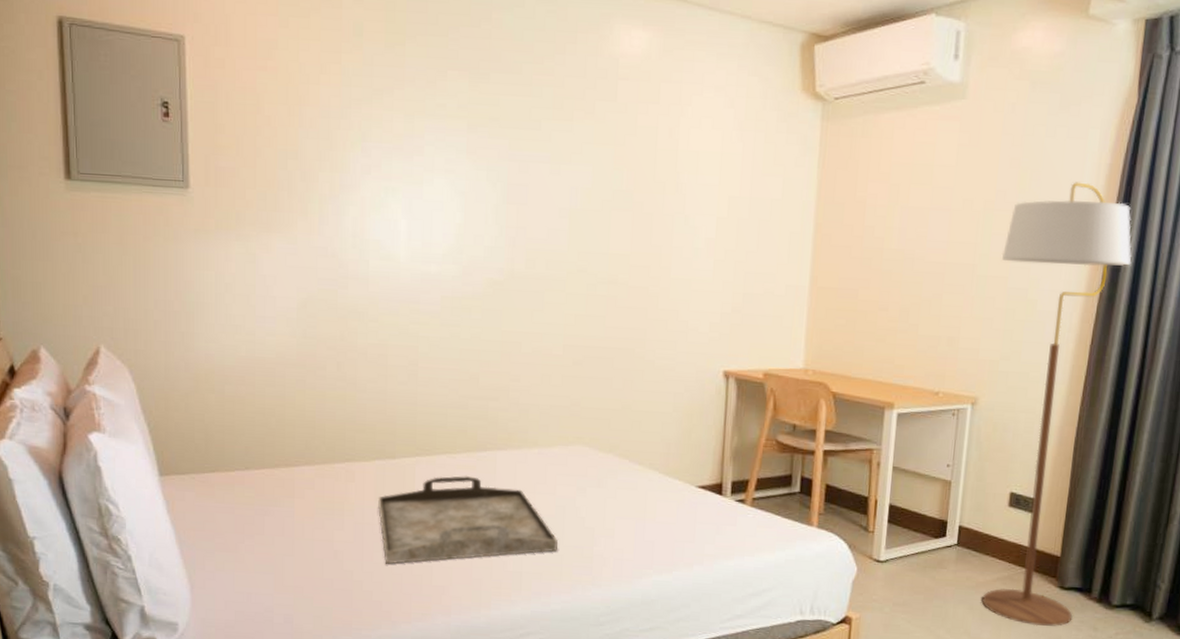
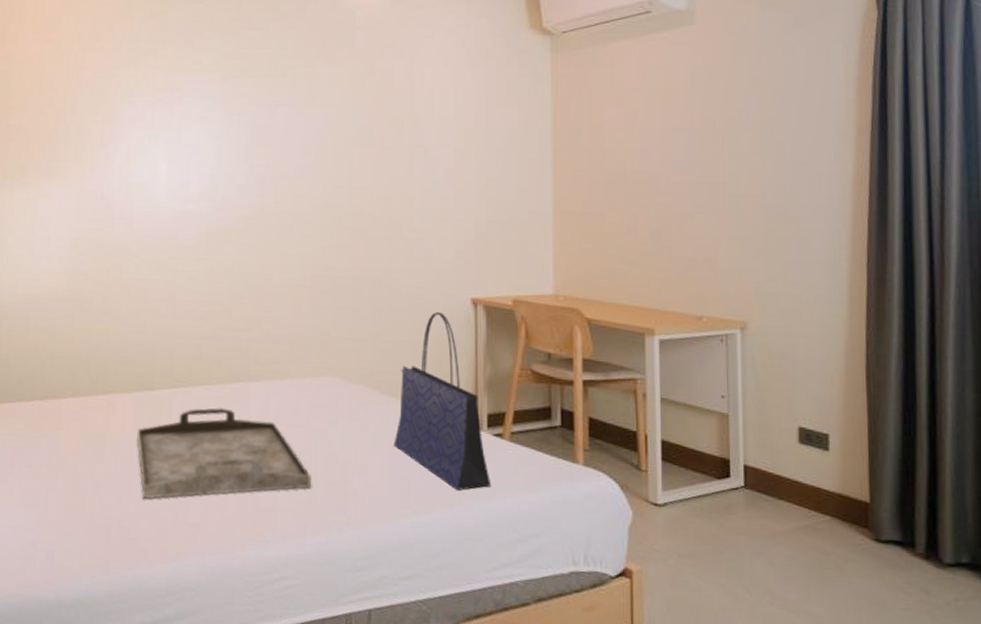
tote bag: none [640,384,731,552] -> present [394,312,492,491]
floor lamp: present [981,182,1132,626] -> none [753,96,900,588]

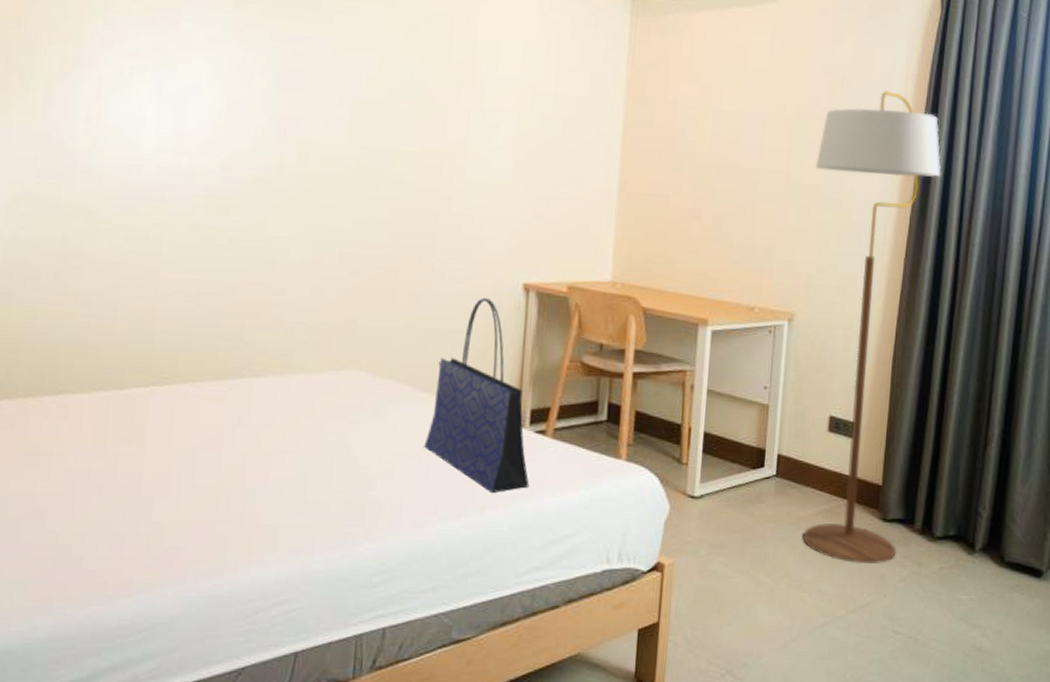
serving tray: present [137,407,311,499] -> none [97,408,324,522]
floor lamp: none [753,96,900,588] -> present [803,91,941,564]

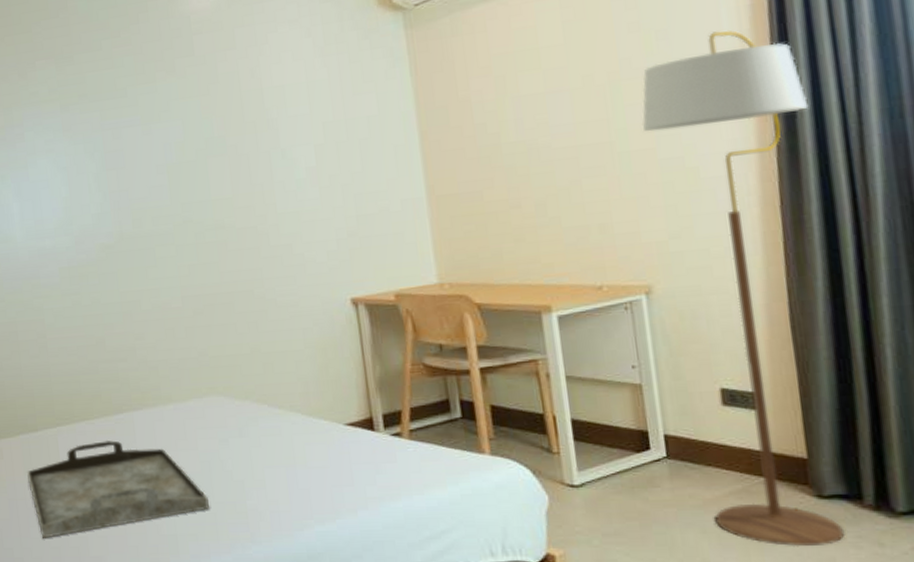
serving tray: none [97,408,324,522] -> present [27,439,209,538]
tote bag: present [424,298,530,494] -> none [286,317,396,496]

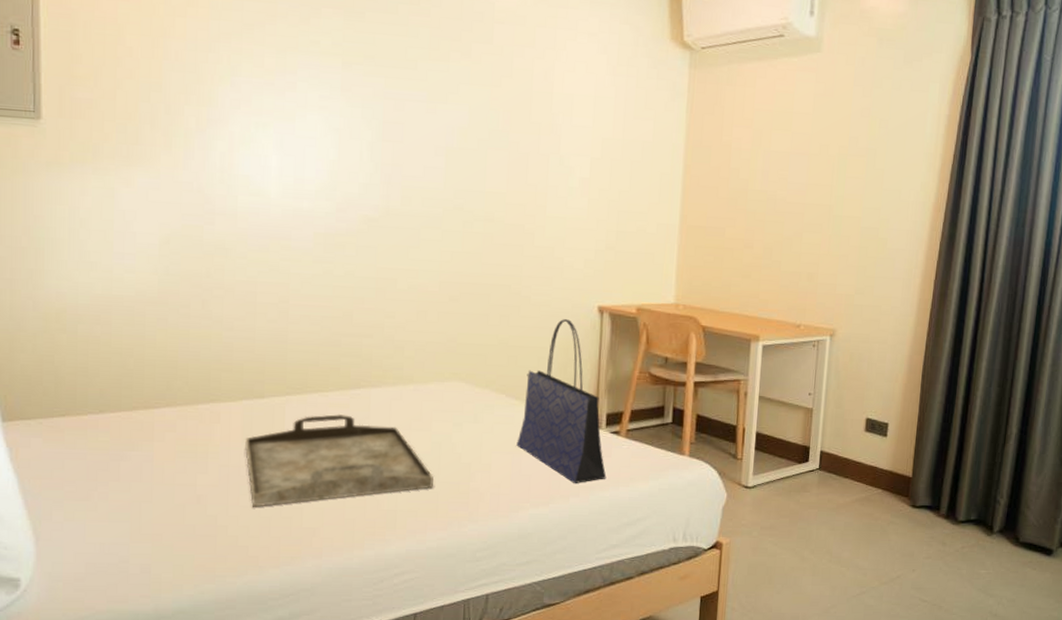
tote bag: none [286,317,396,496] -> present [516,319,607,484]
floor lamp: present [641,30,845,547] -> none [842,131,969,544]

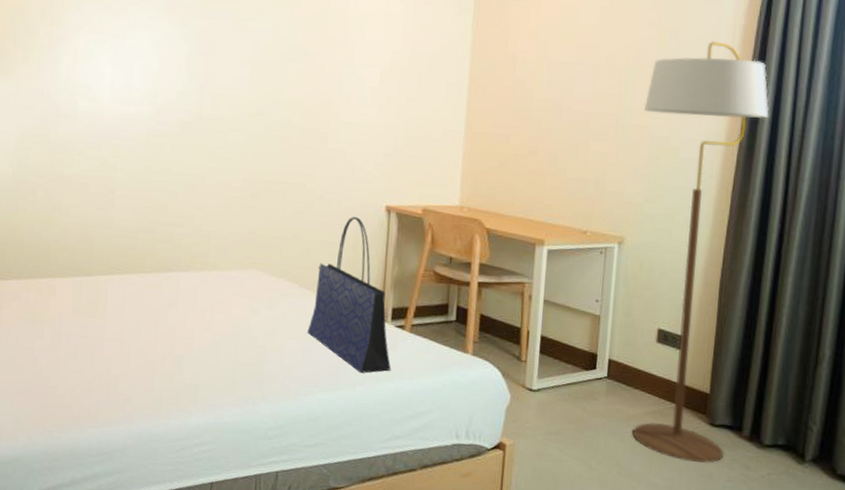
serving tray: present [245,413,433,507] -> none [74,293,232,372]
floor lamp: none [842,131,969,544] -> present [632,41,769,463]

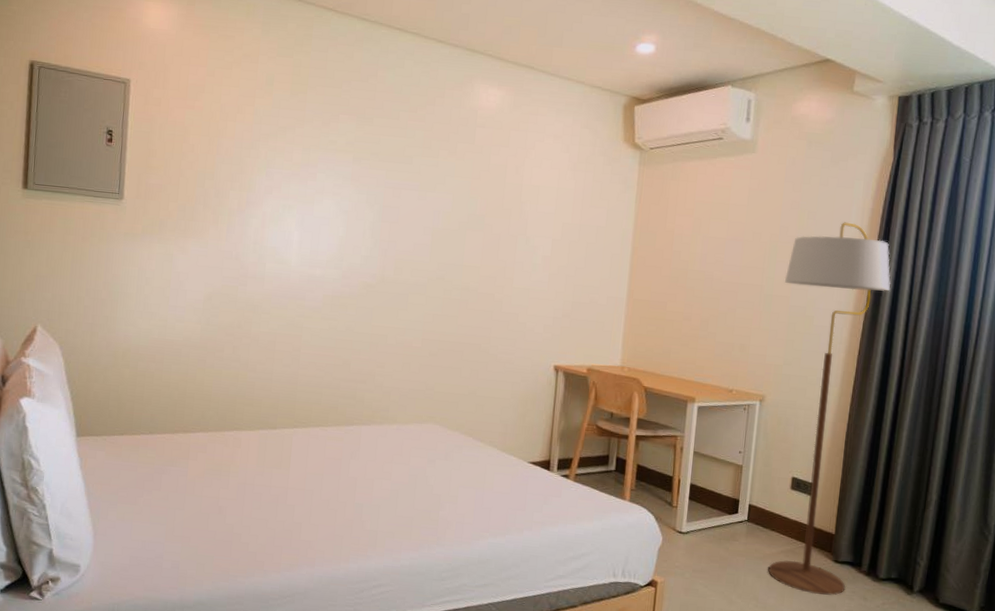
tote bag: present [307,217,391,374] -> none [480,375,556,519]

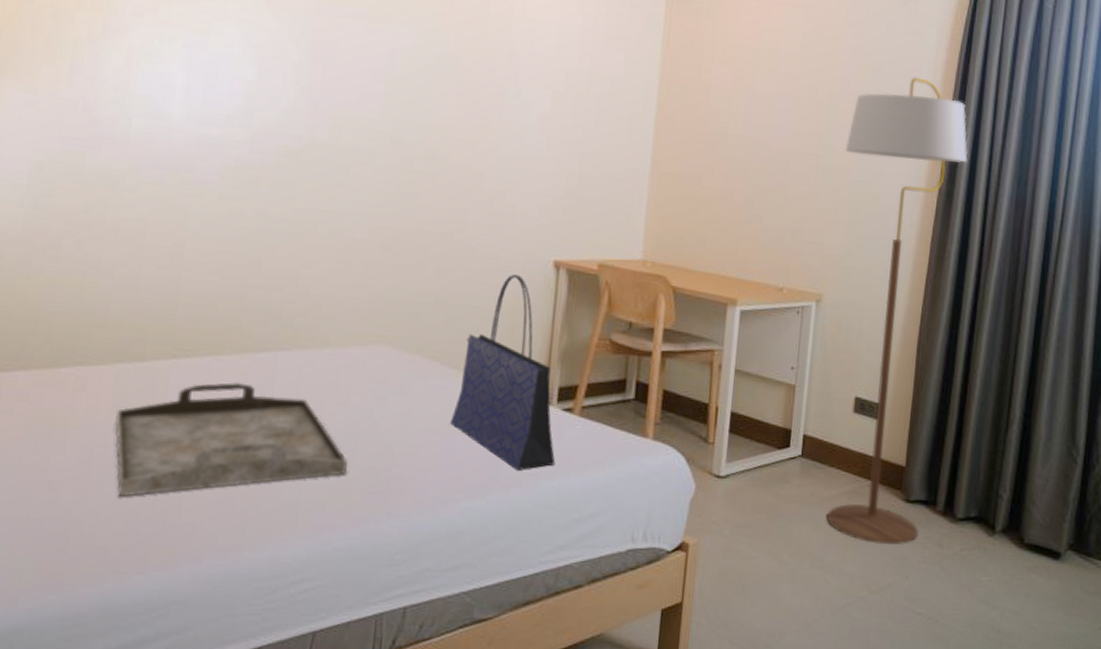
serving tray: none [259,445,409,520] -> present [115,381,348,497]
tote bag: none [480,375,556,519] -> present [450,274,556,472]

